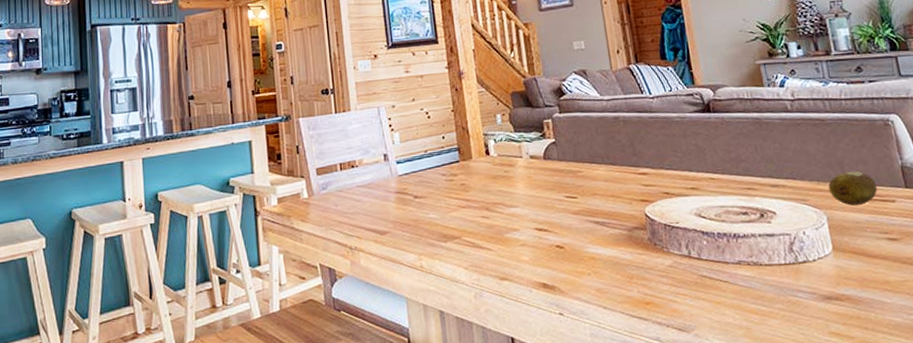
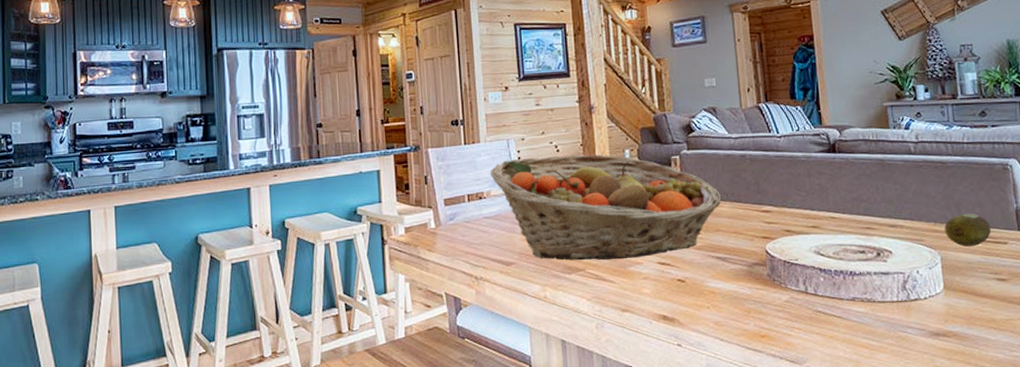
fruit basket: none [361,119,597,229] -> present [490,154,722,261]

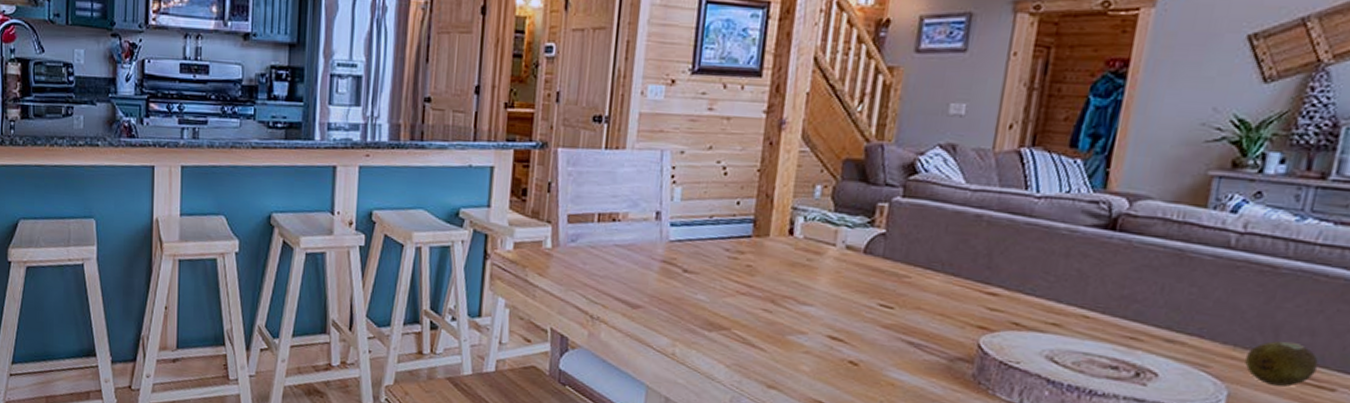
fruit basket: present [490,154,722,261] -> none [631,176,934,326]

